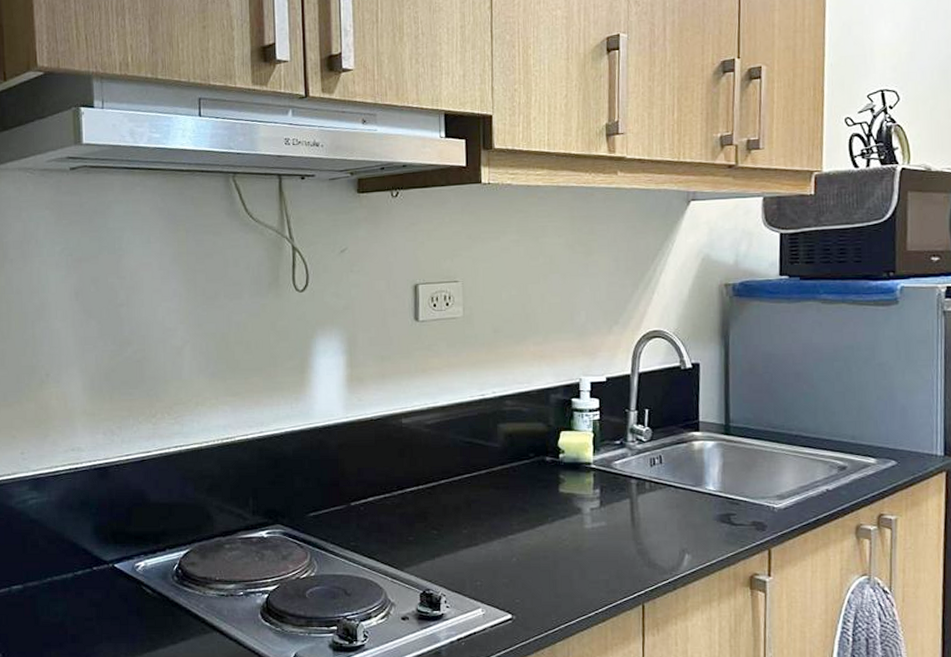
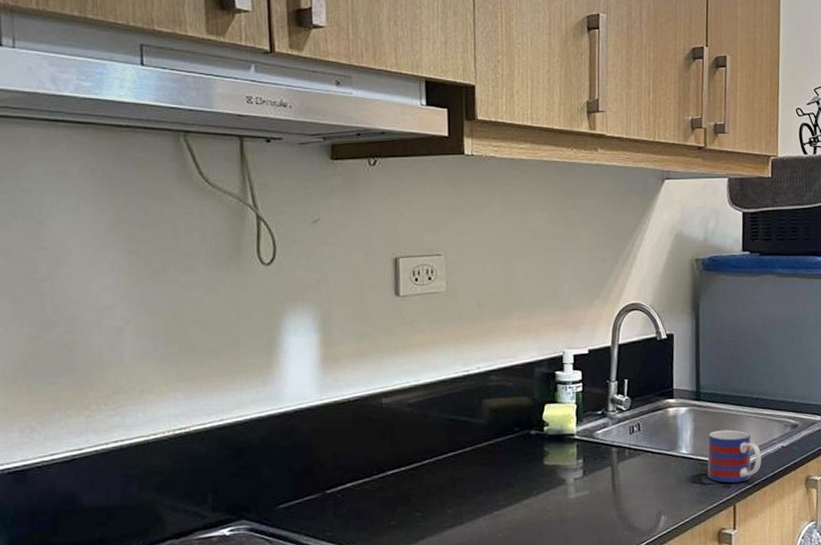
mug: none [737,468,802,525] -> present [707,429,761,483]

